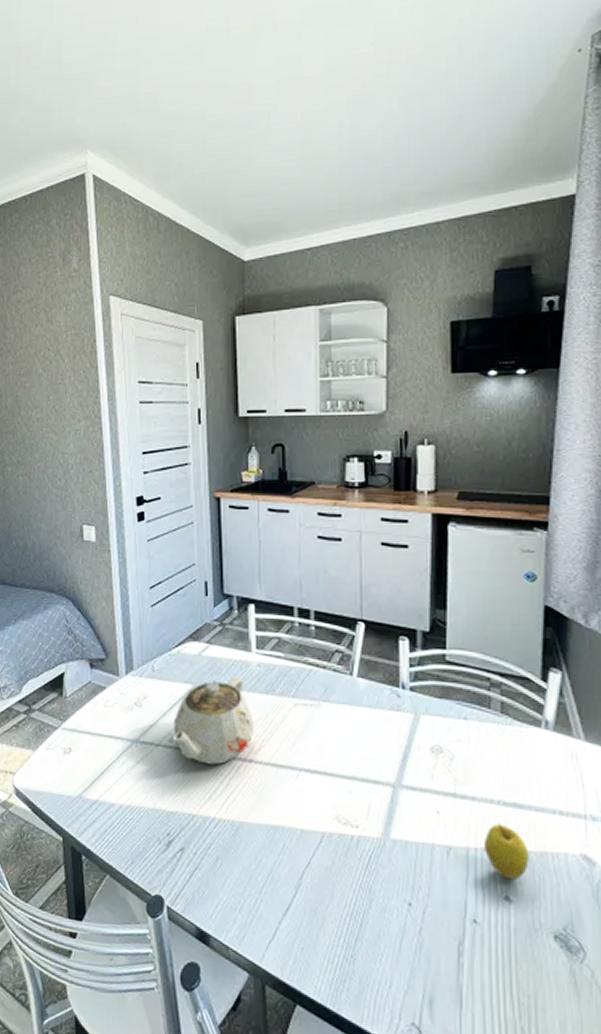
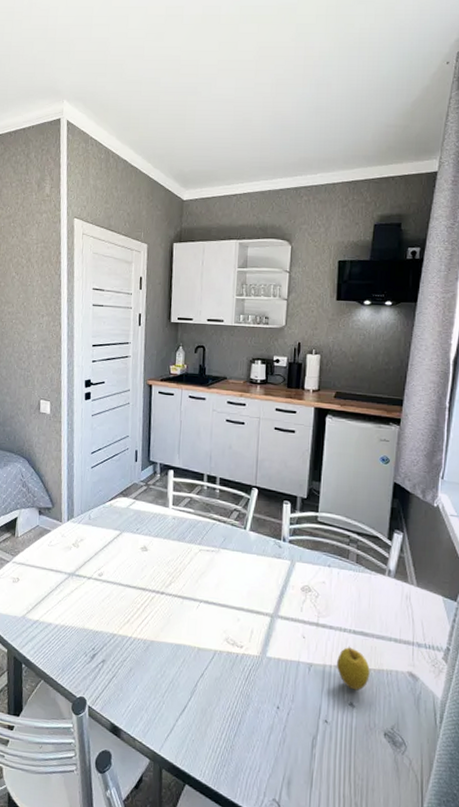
teapot: present [173,676,255,765] -> none [102,526,168,595]

